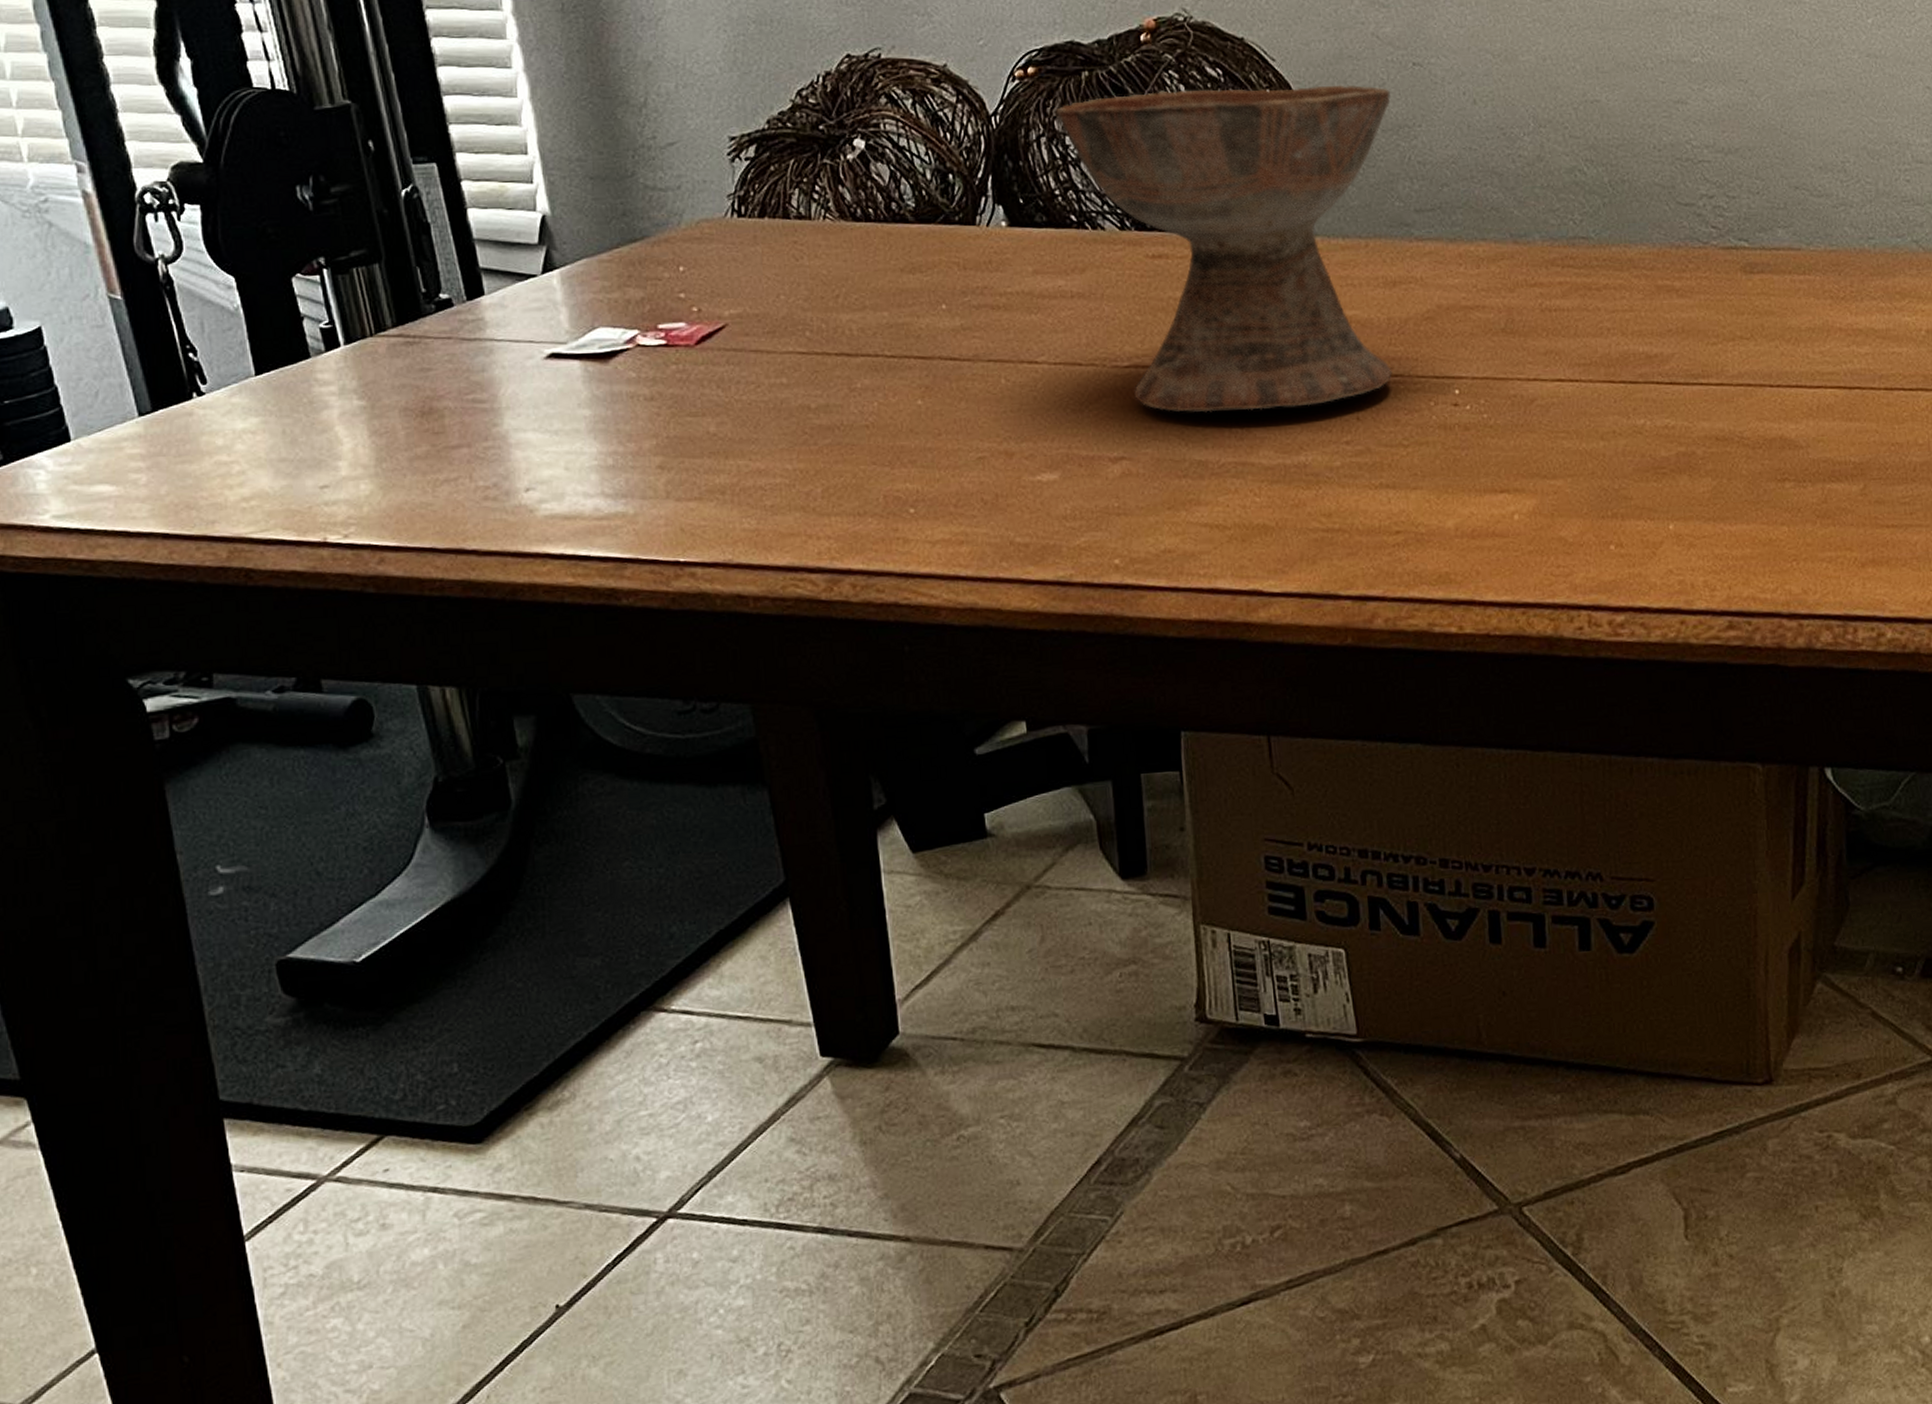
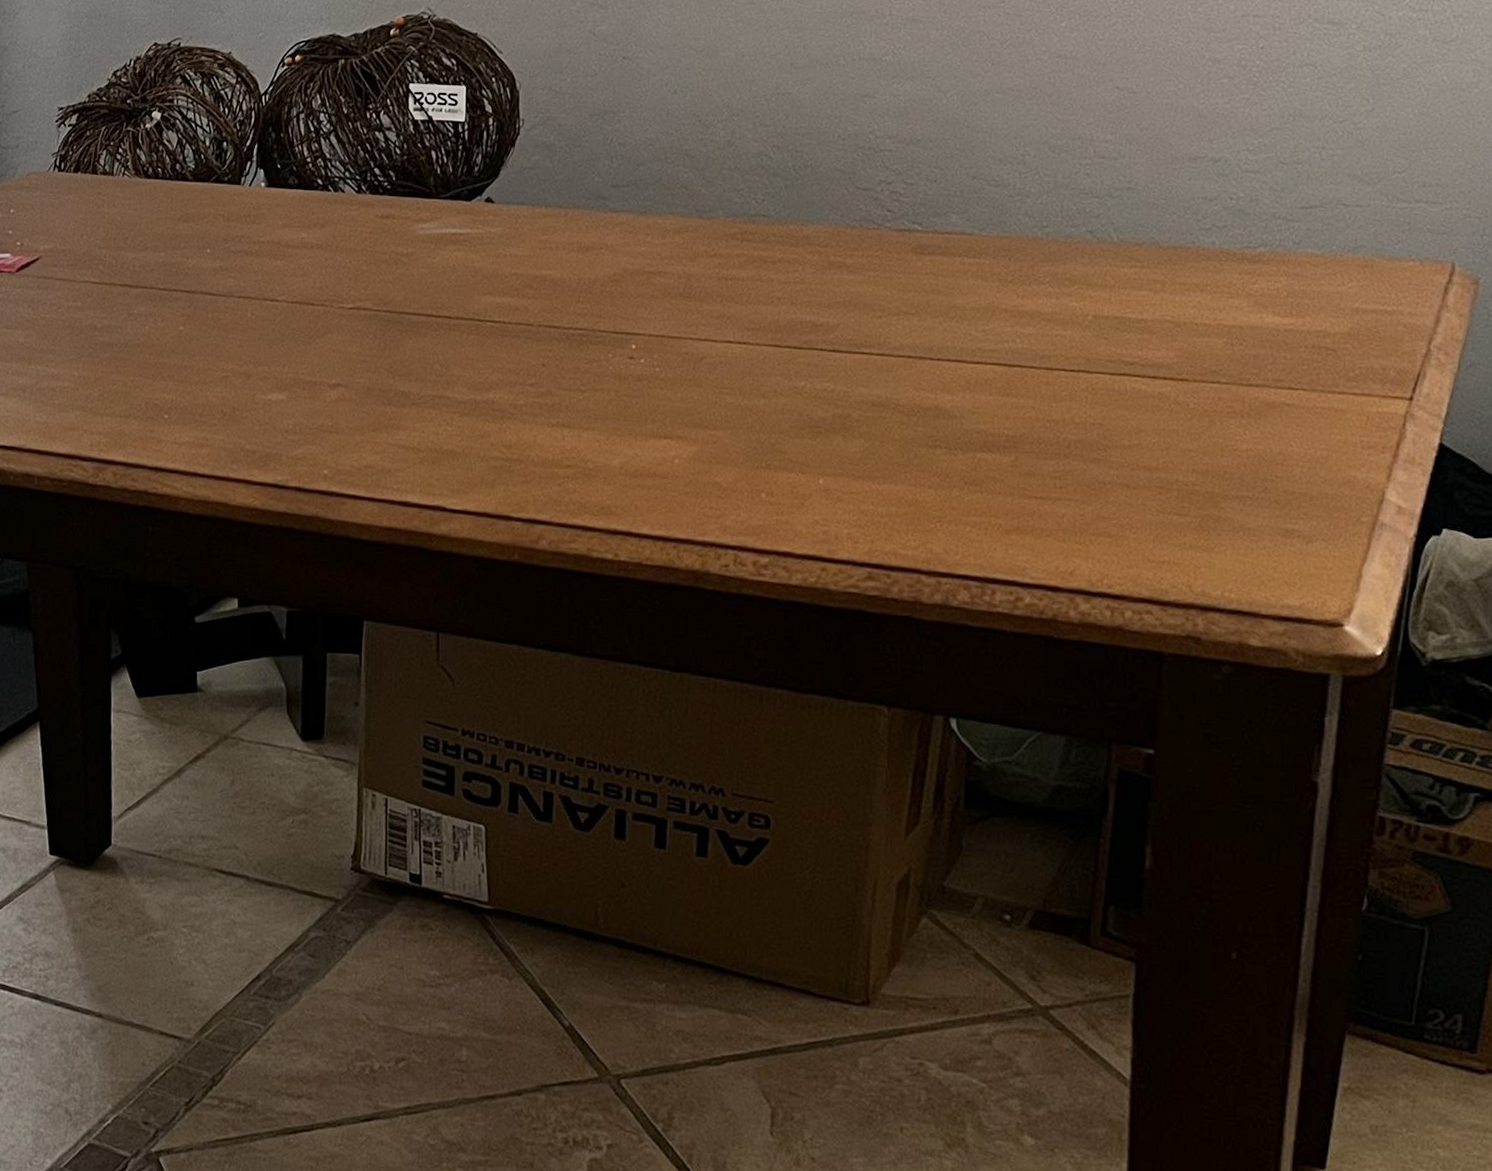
ceramic bowl: present [1055,85,1392,413] -> none [314,75,600,352]

